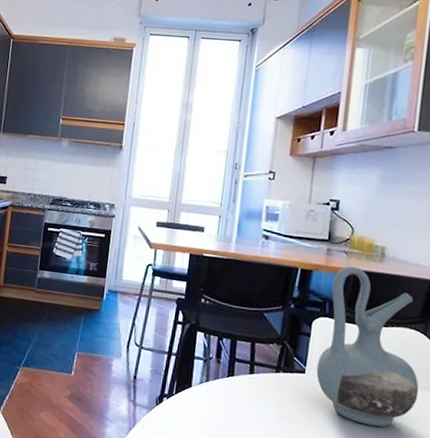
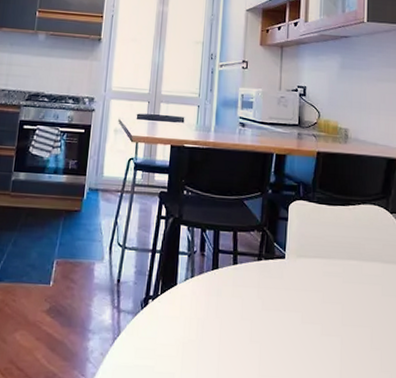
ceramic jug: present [316,266,419,427] -> none [295,148,386,305]

